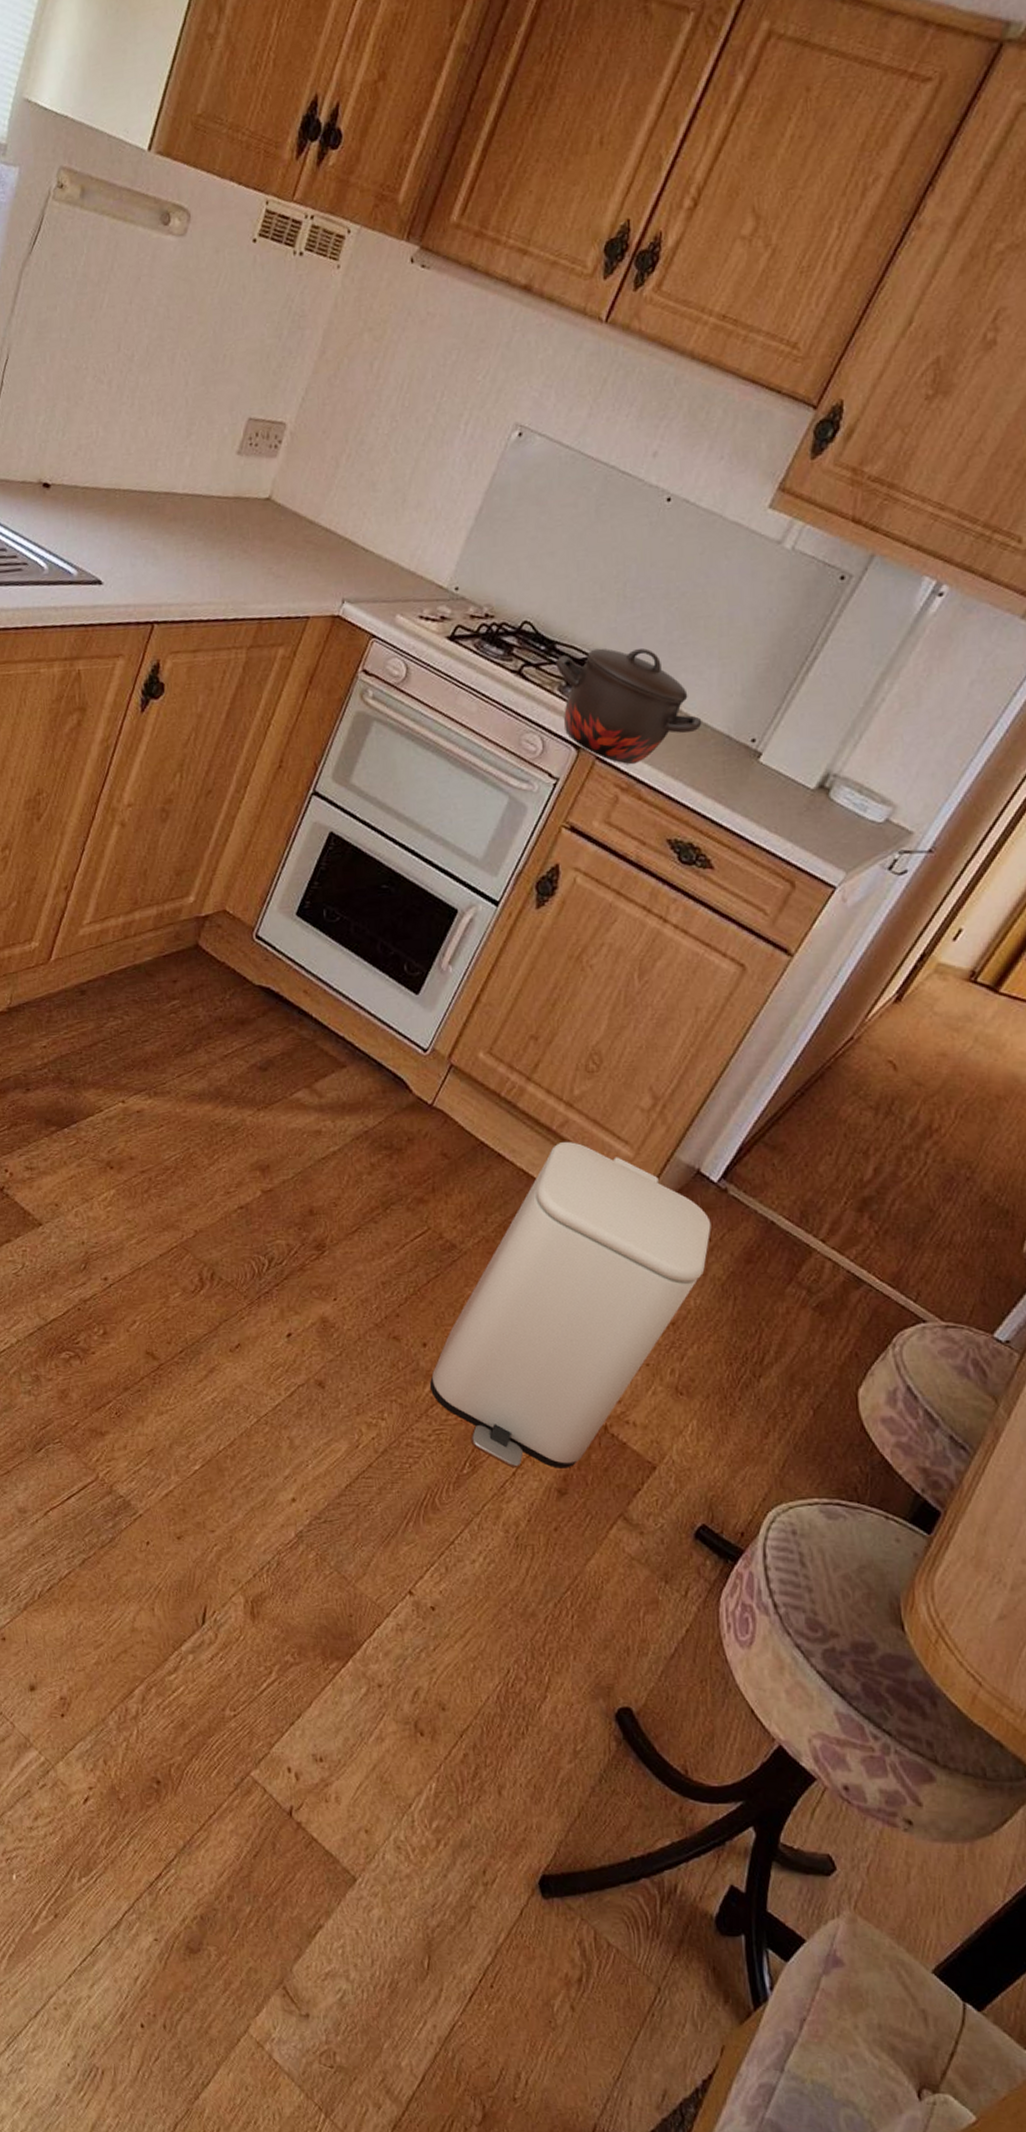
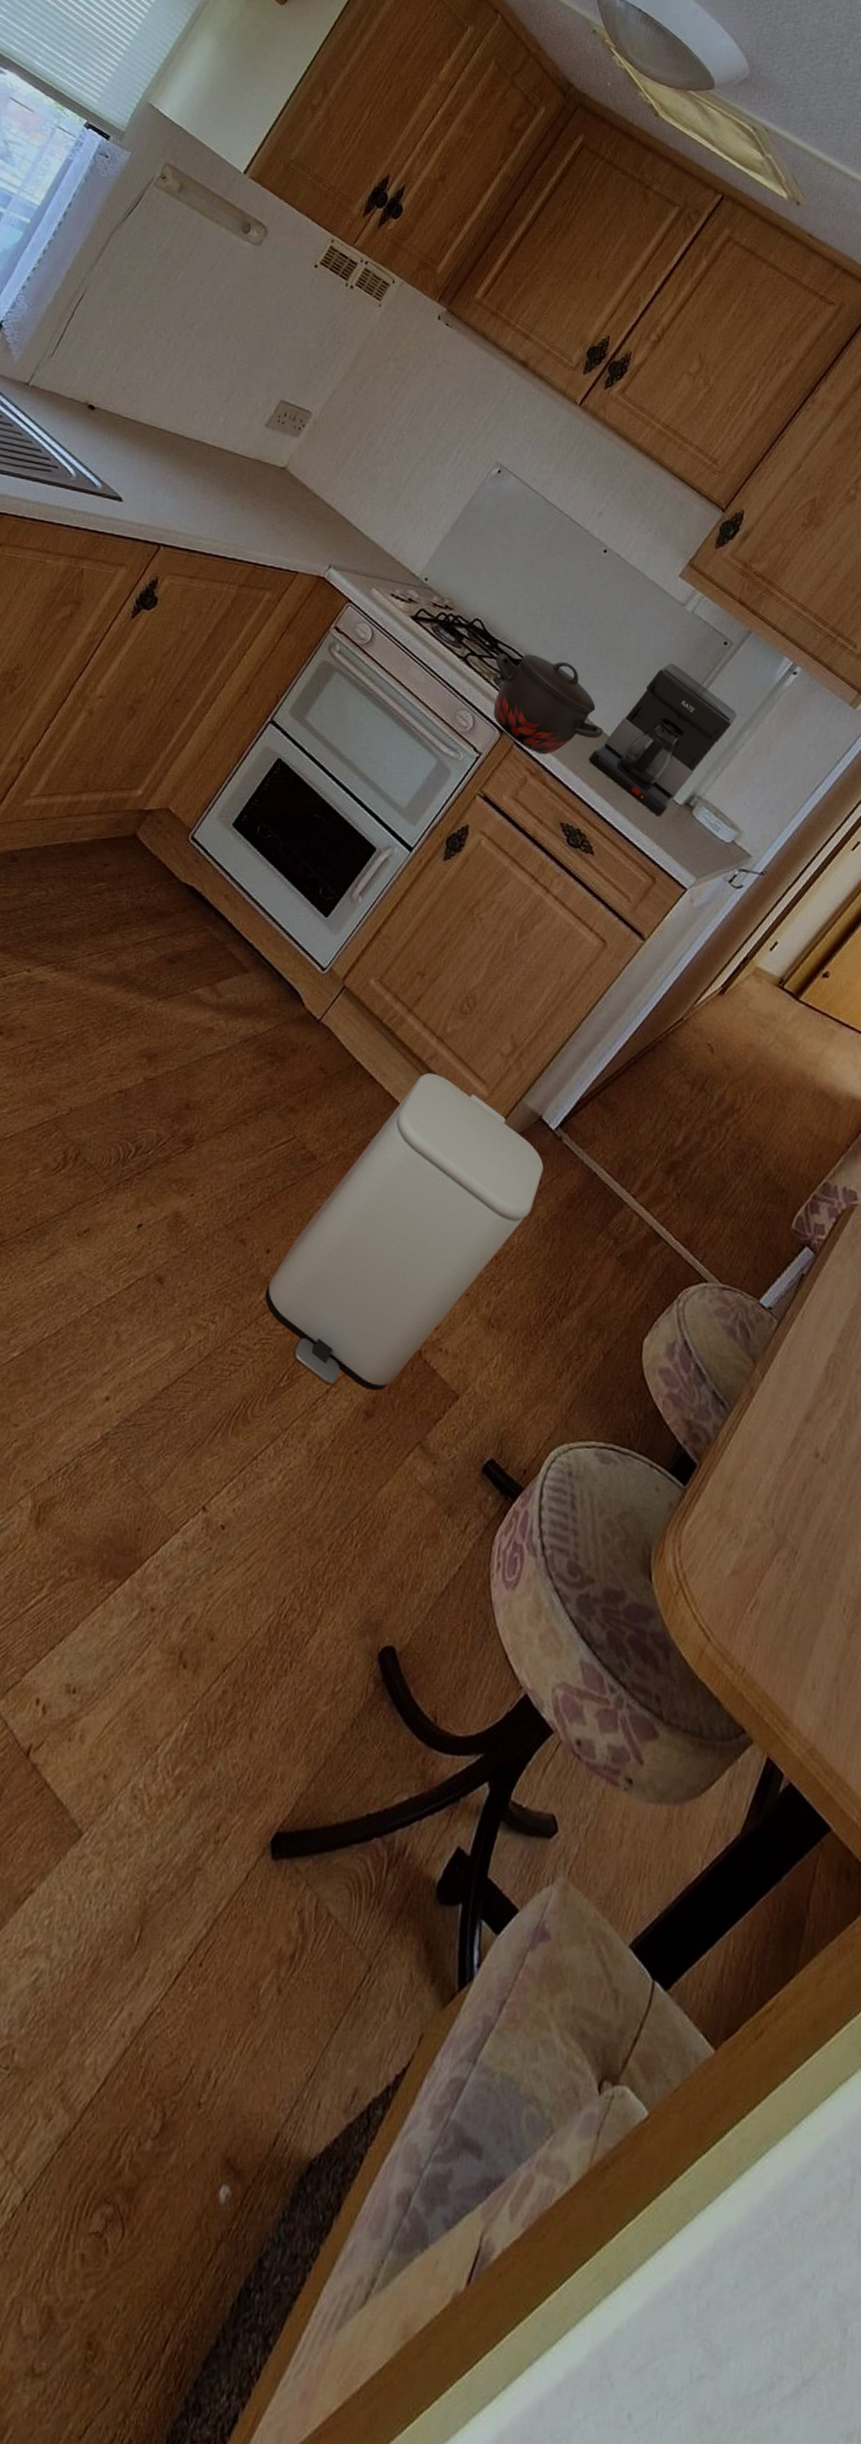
coffee maker: none [689,618,870,809] -> present [588,663,737,817]

